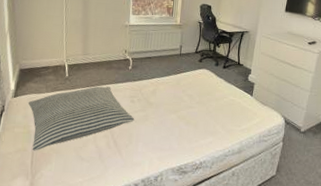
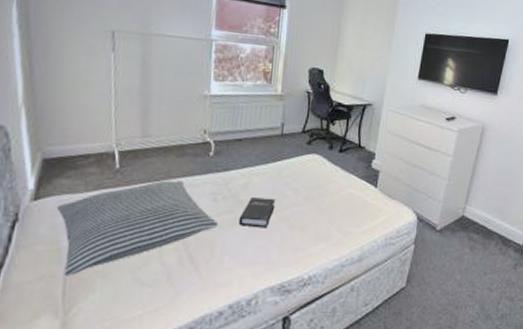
hardback book: none [149,100,176,124] -> present [238,197,276,228]

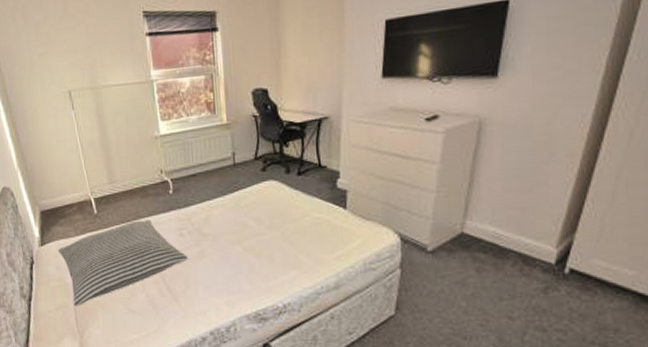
hardback book: present [238,197,276,228] -> none [206,229,239,259]

